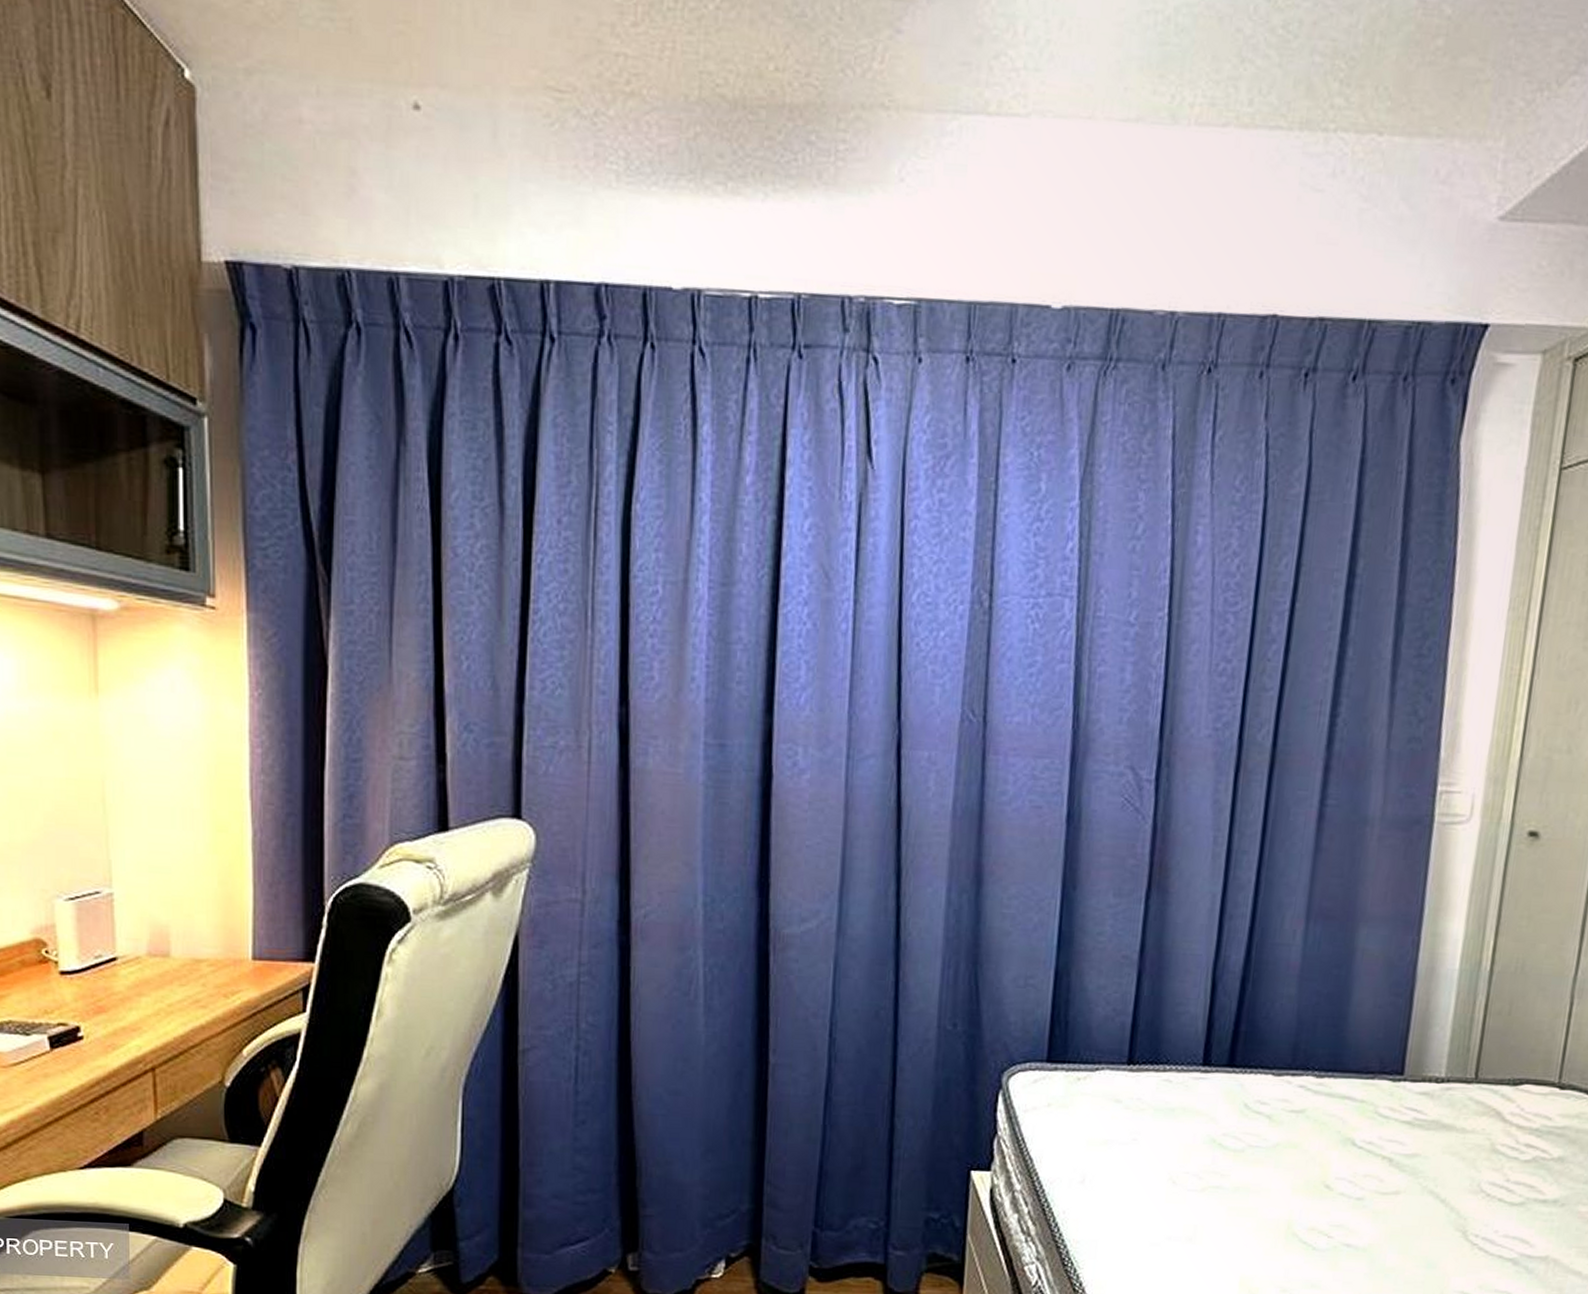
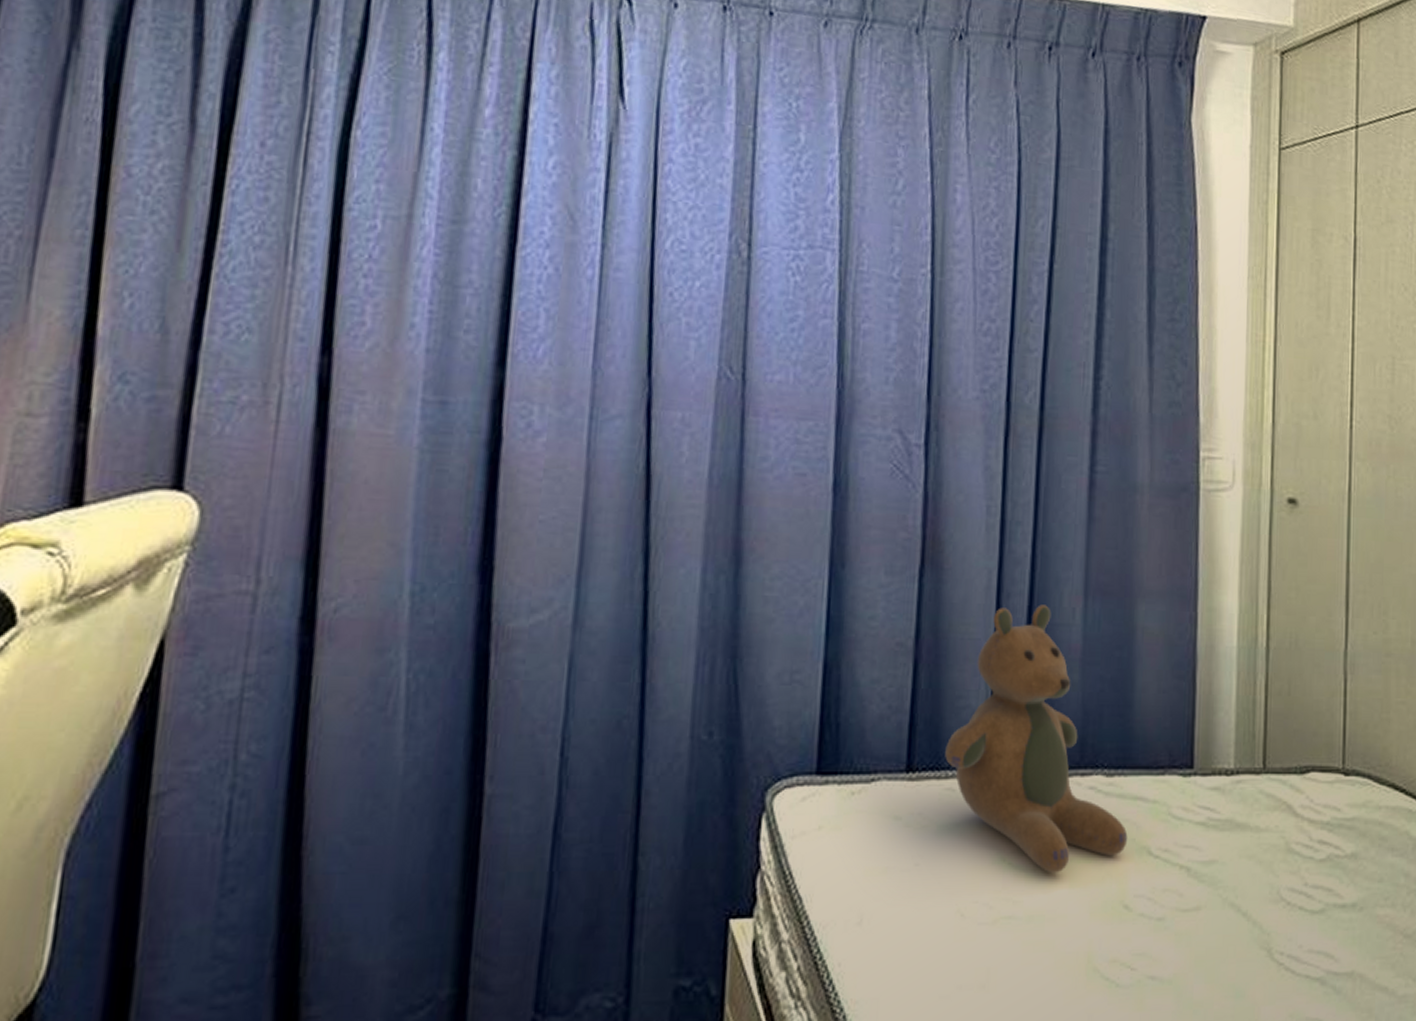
teddy bear: none [1164,926,1334,1155] -> present [945,604,1128,873]

